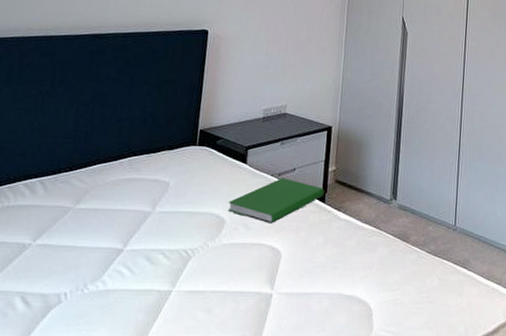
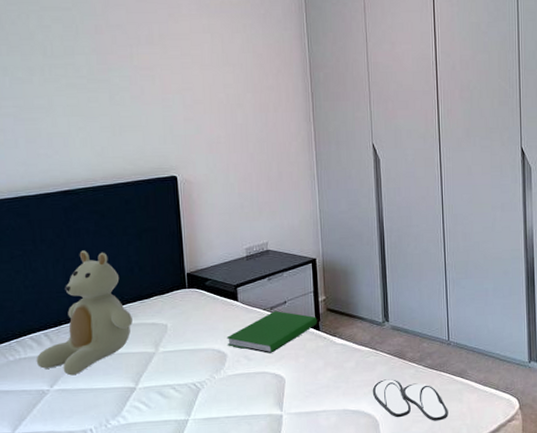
stuffed bear: none [24,96,136,230] -> present [36,250,132,376]
slippers: none [371,263,447,315] -> present [373,379,448,421]

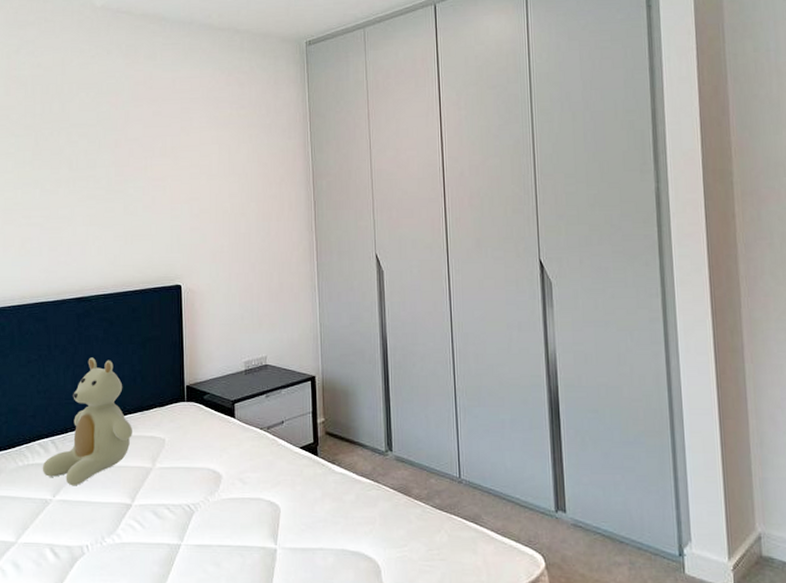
hardcover book: present [226,311,318,354] -> none [222,431,316,478]
slippers: present [373,379,448,421] -> none [375,518,461,574]

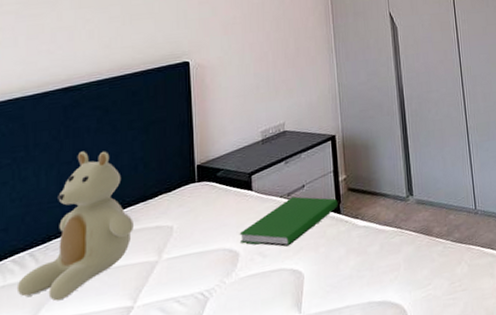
hardcover book: none [222,431,316,478] -> present [239,196,338,247]

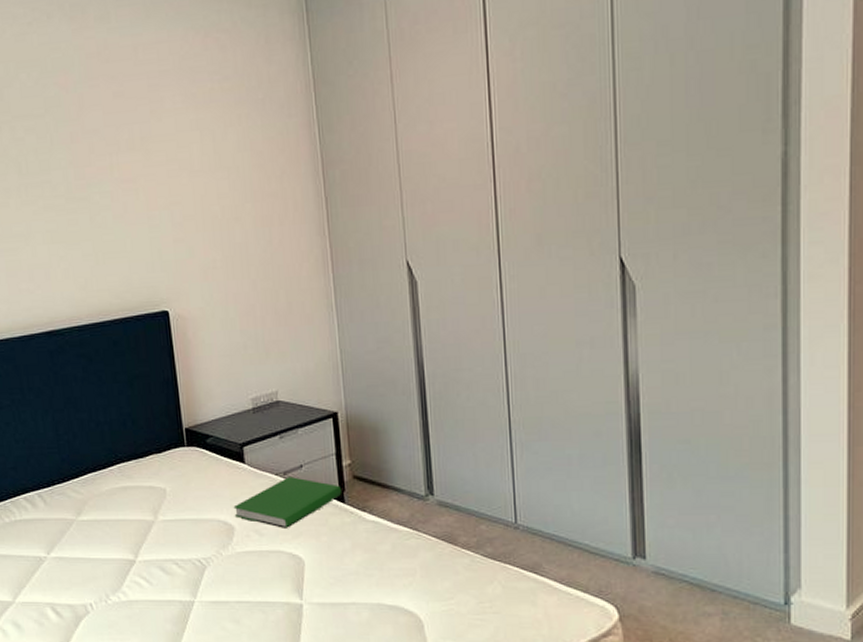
stuffed bear: present [16,151,133,302] -> none [31,400,128,543]

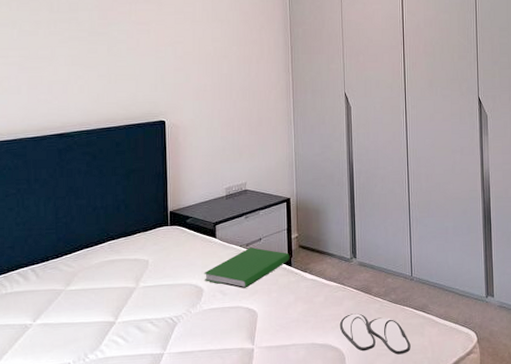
slippers: none [415,569,517,628] -> present [340,313,411,355]

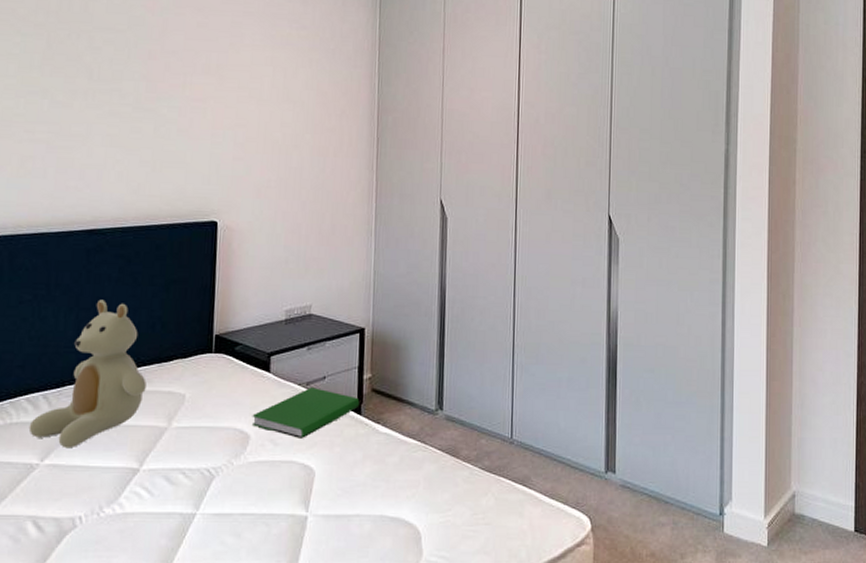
stuffed bear: none [21,189,116,310] -> present [28,299,147,449]
slippers: present [340,313,411,355] -> none [417,481,506,539]

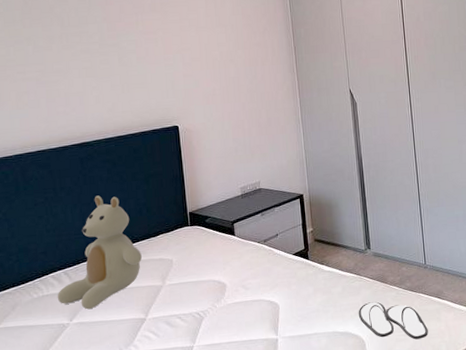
hardcover book: present [251,387,360,438] -> none [225,243,307,283]
slippers: none [417,481,506,539] -> present [359,301,428,340]

